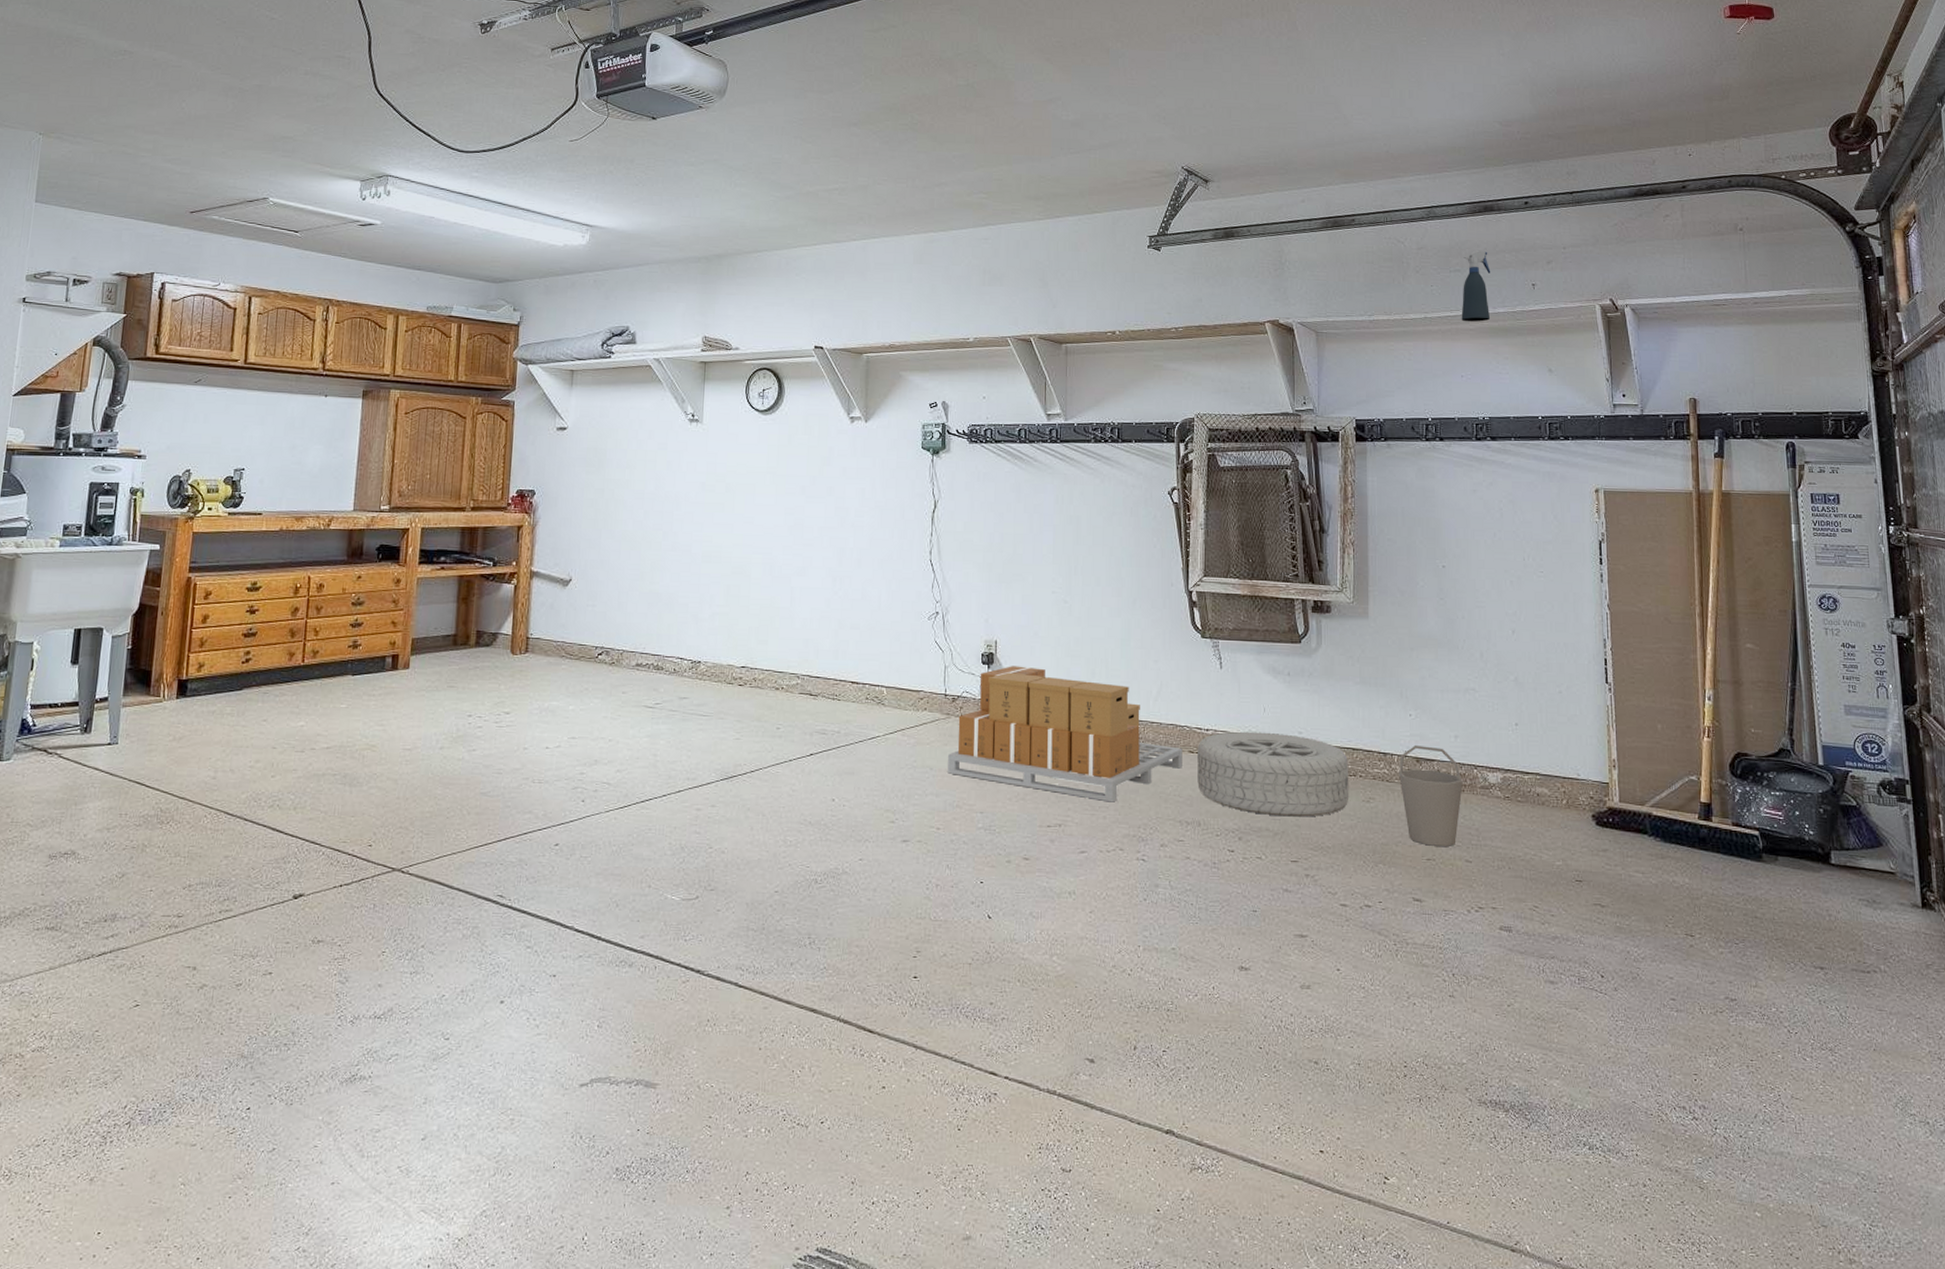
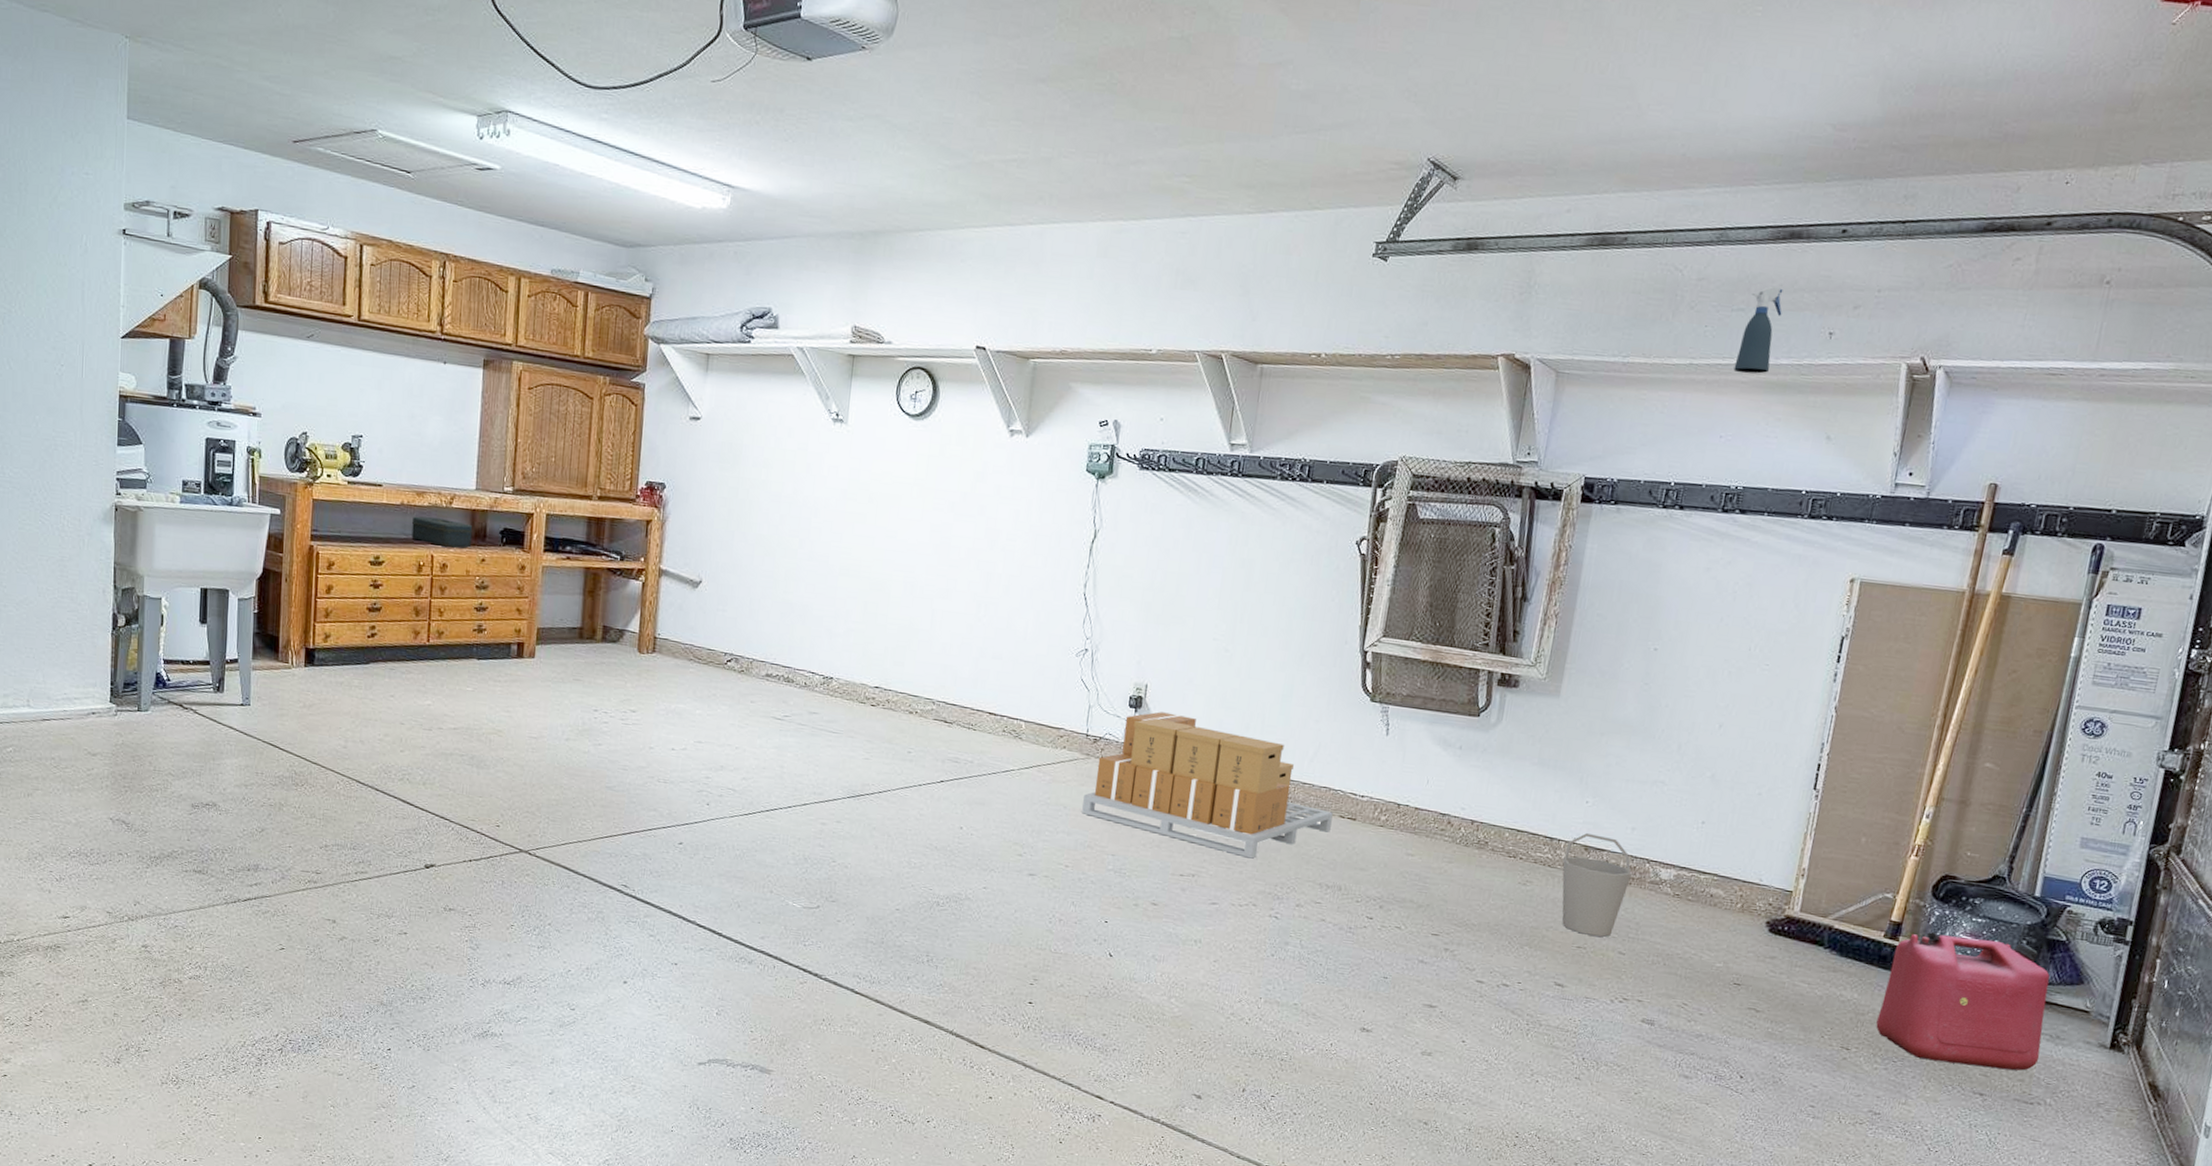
toolbox: none [289,539,350,568] -> present [411,516,473,548]
tire: present [1197,731,1349,817] -> none [1344,800,1511,894]
fuel can: none [1711,808,1863,940] -> present [1876,931,2050,1071]

